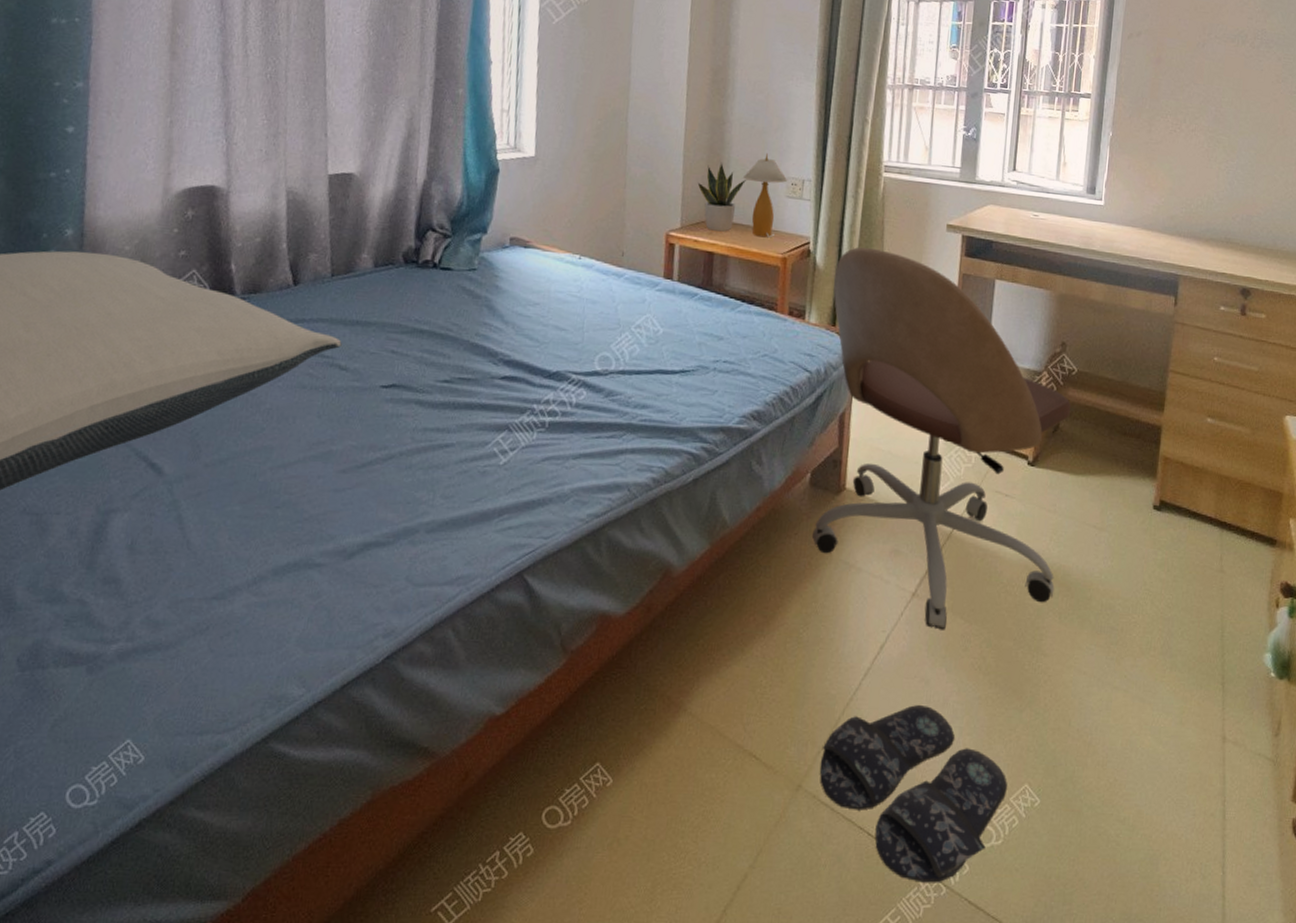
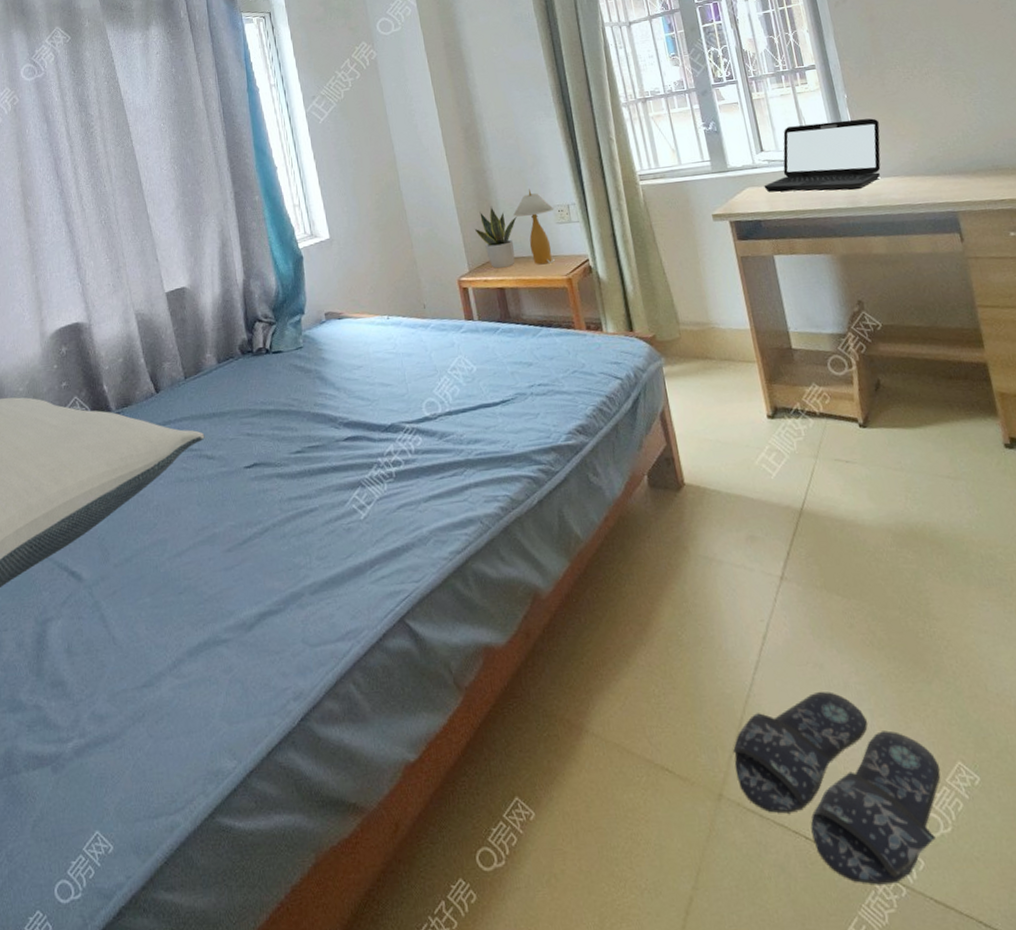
office chair: present [811,247,1072,630] -> none [618,251,928,610]
laptop: none [1005,152,1134,232] -> present [764,118,881,192]

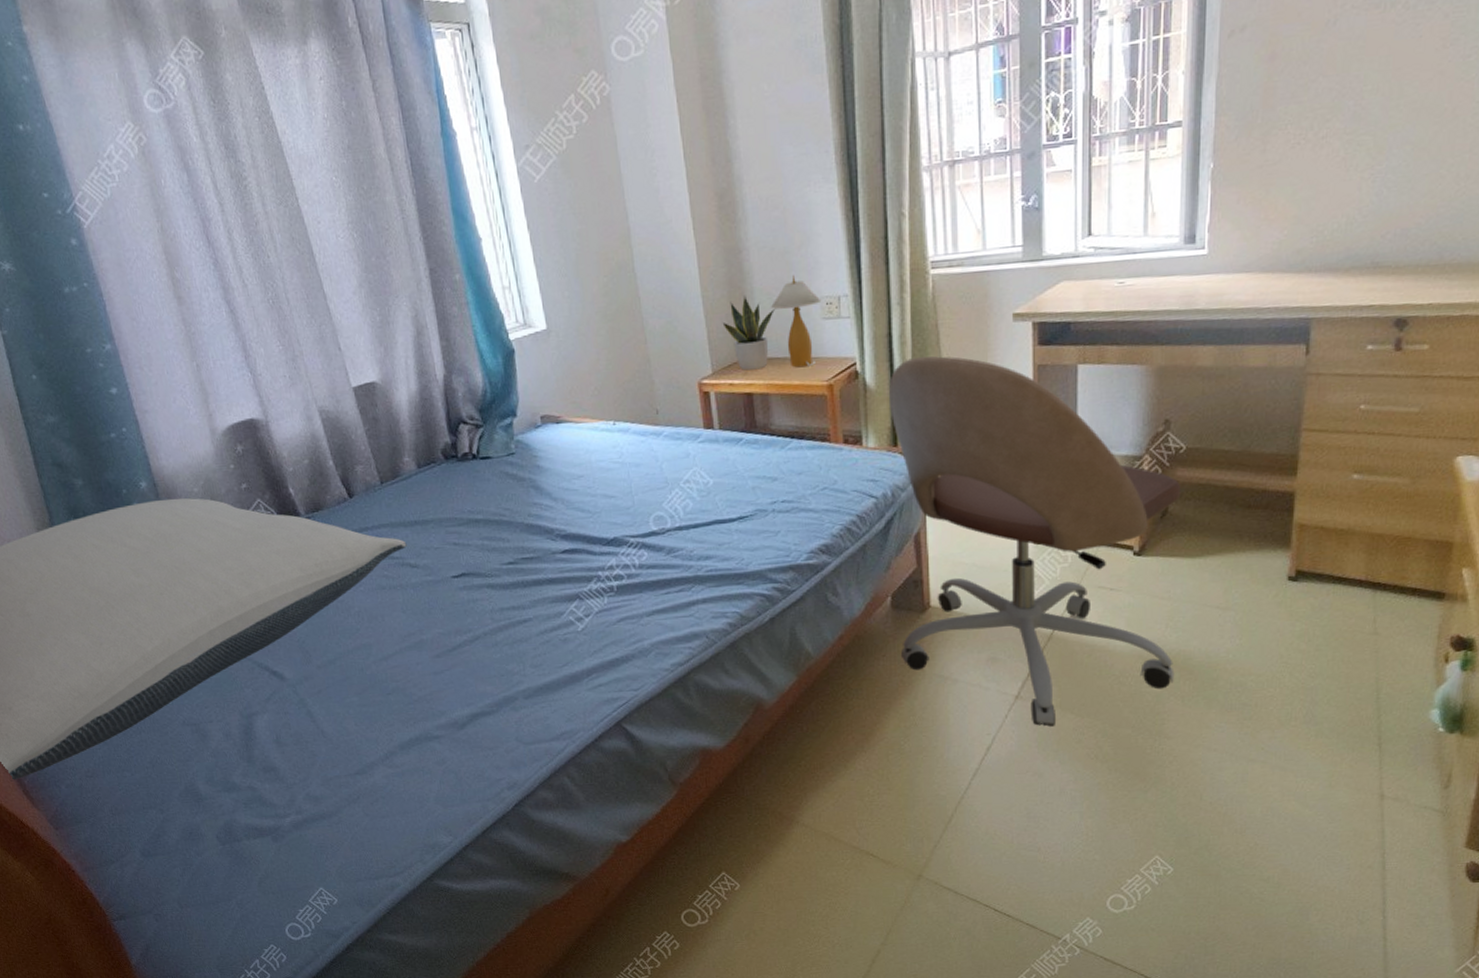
office chair: none [618,251,928,610] -> present [888,356,1182,727]
slippers: present [733,692,940,885] -> none [938,796,1136,946]
laptop: present [764,118,881,192] -> none [1083,196,1245,288]

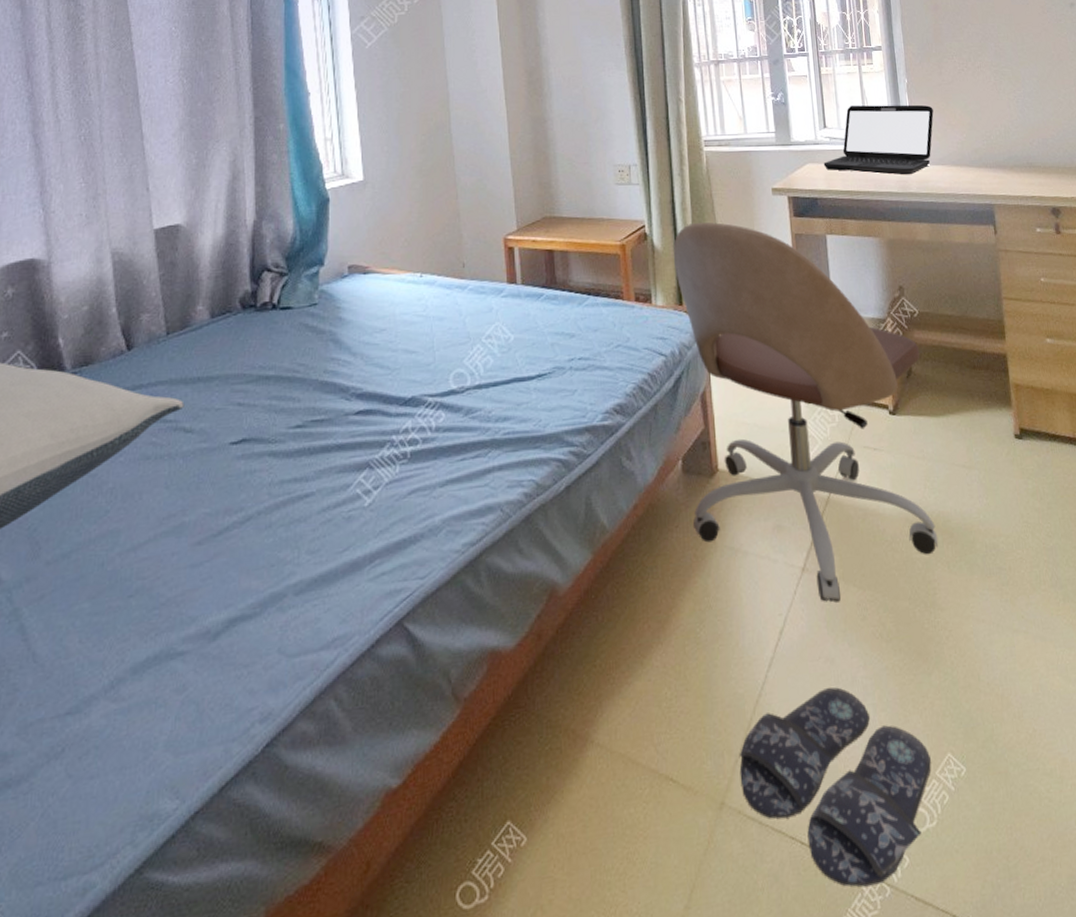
potted plant: present [722,295,775,371] -> none [528,159,574,229]
table lamp: present [770,275,822,368] -> none [570,145,615,228]
slippers: none [938,796,1136,946] -> present [739,687,931,887]
laptop: none [1083,196,1245,288] -> present [823,104,934,175]

